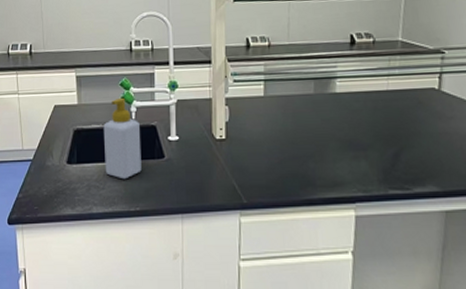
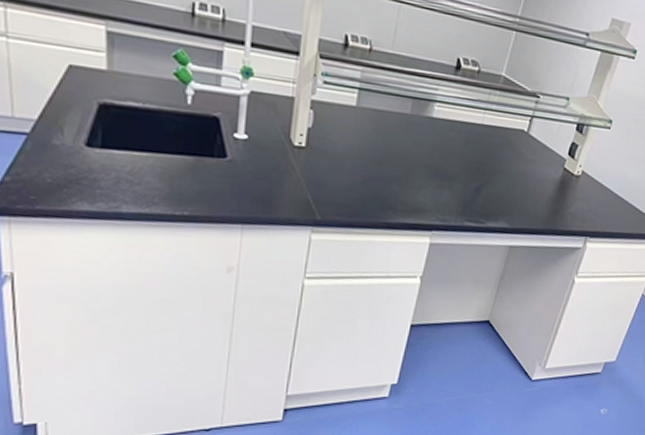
soap bottle: present [103,97,142,180] -> none [142,73,198,177]

